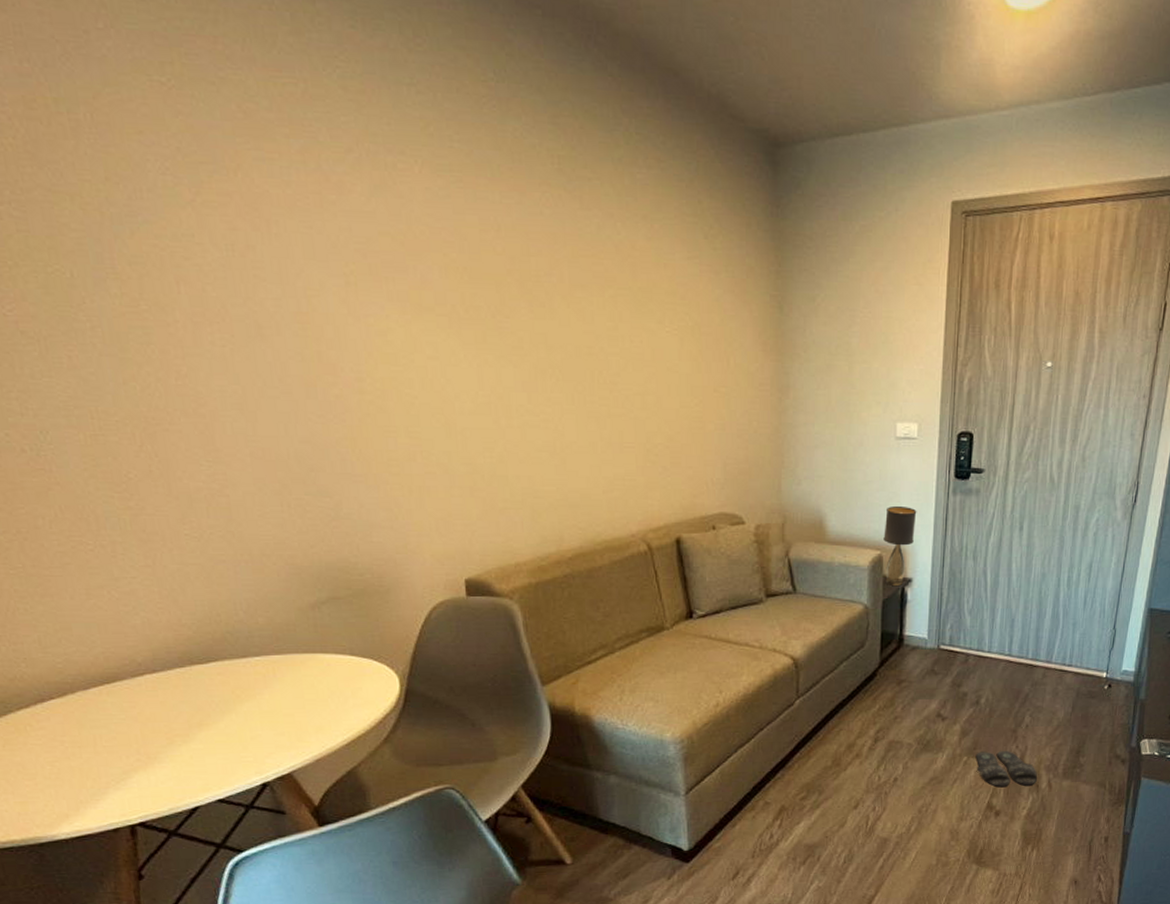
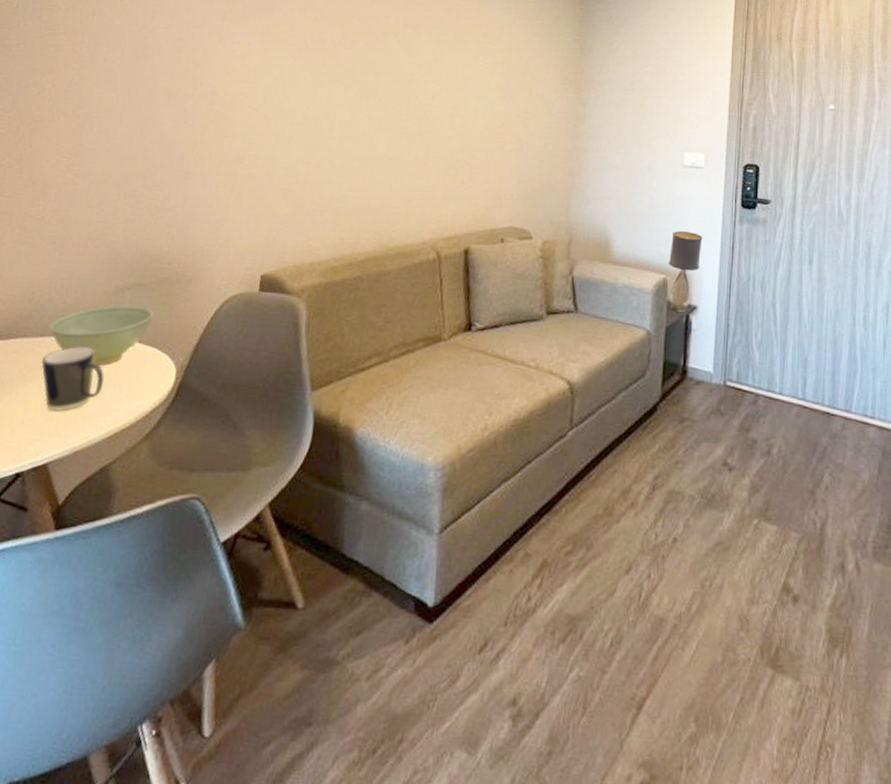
bowl: none [248,620,359,681] -> present [49,305,154,366]
mug: none [252,663,326,726] -> present [41,346,104,411]
slippers: present [975,751,1038,788] -> none [768,514,843,566]

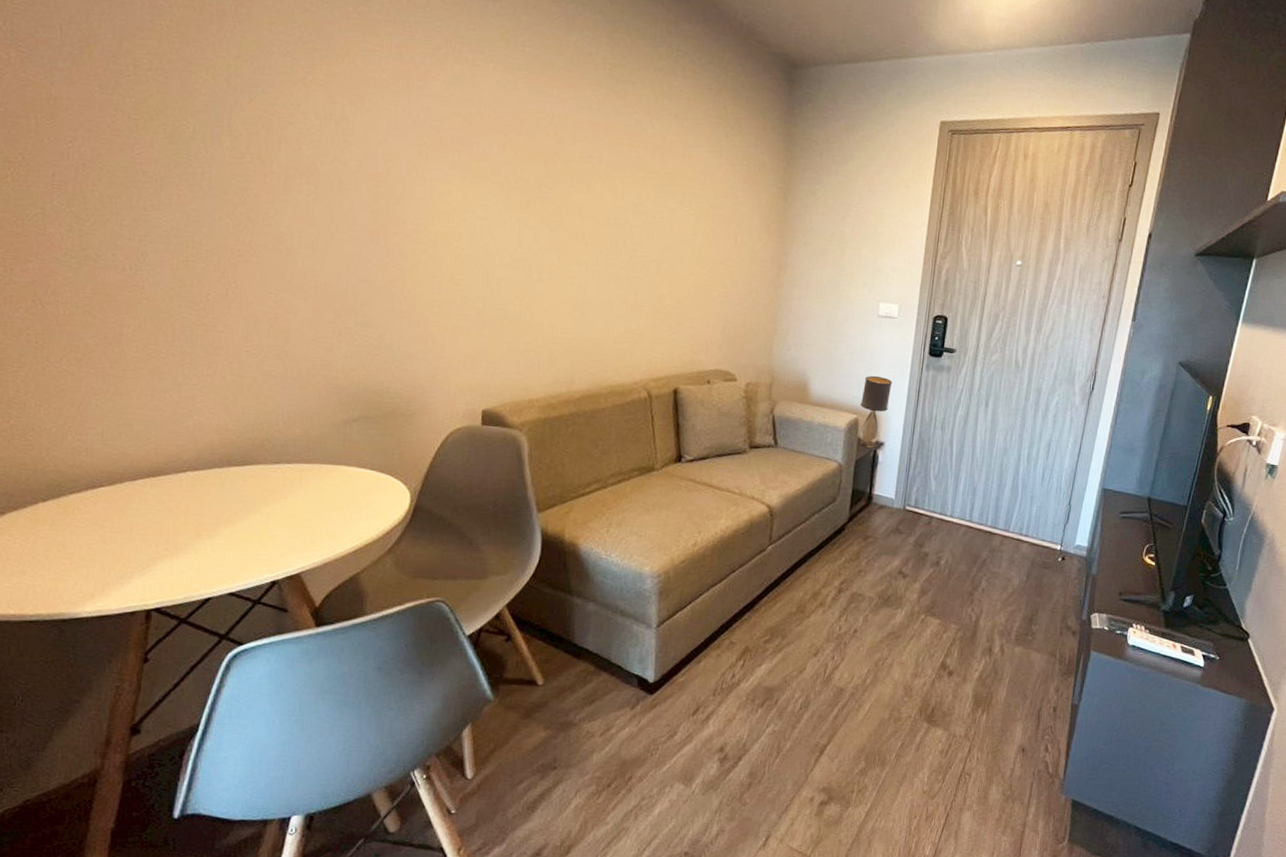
mug: present [41,346,104,411] -> none [280,473,342,529]
bowl: present [49,305,154,366] -> none [282,436,382,491]

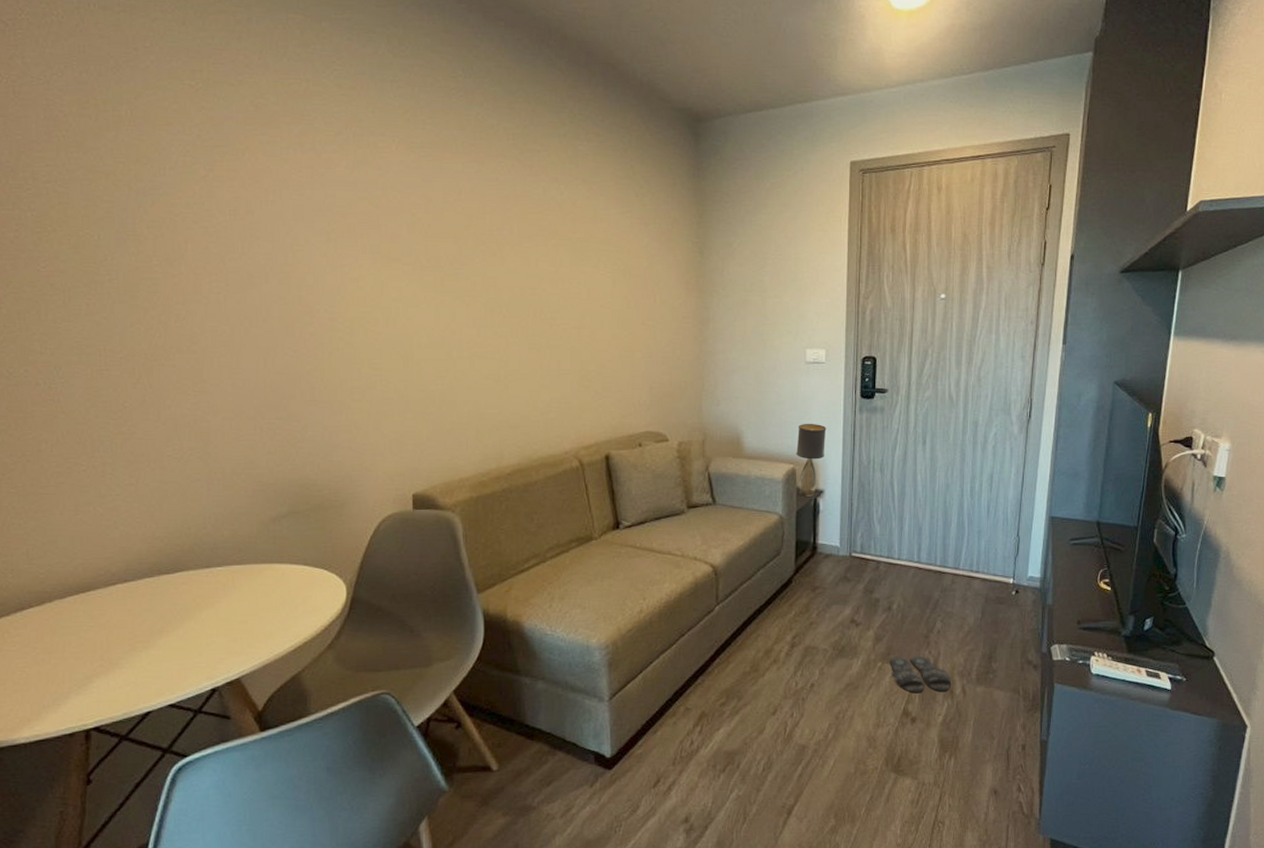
slippers: none [933,611,991,649] -> present [890,656,952,694]

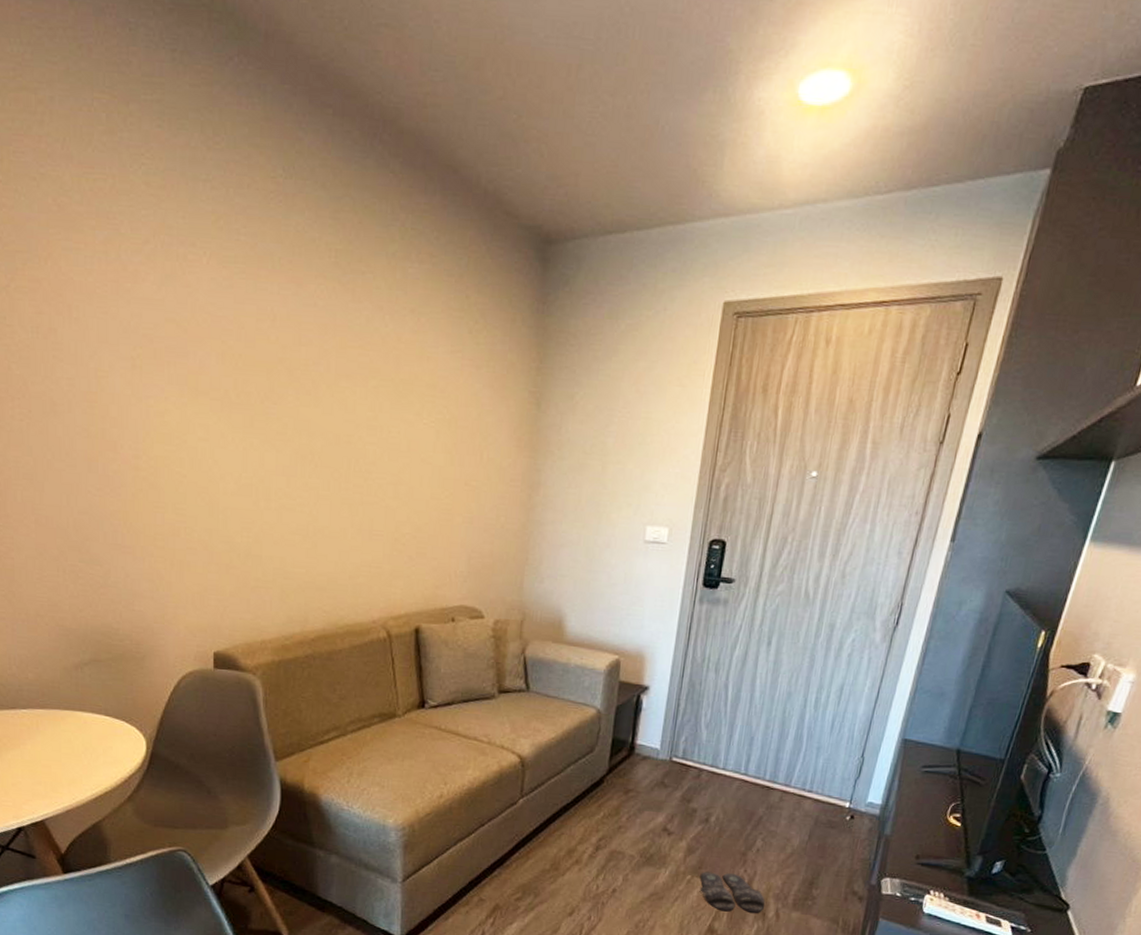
table lamp: present [796,423,827,498] -> none [621,610,660,693]

